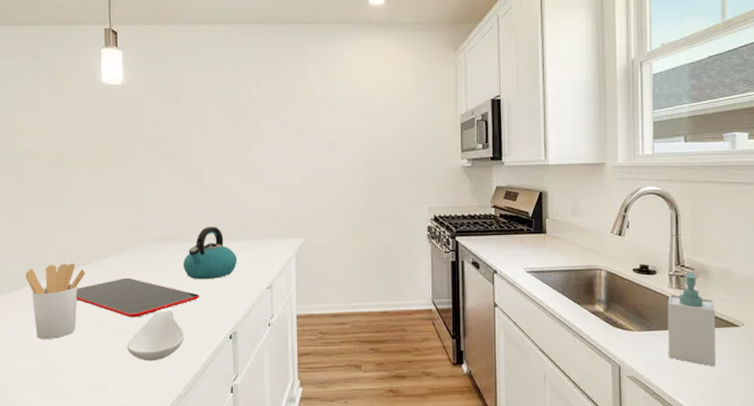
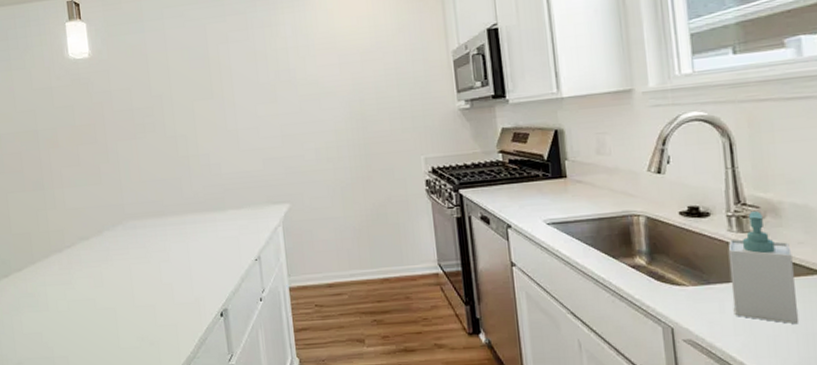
utensil holder: present [25,263,86,339] -> none [14,246,71,325]
cutting board: present [75,277,200,318] -> none [63,257,187,299]
spoon rest: present [127,309,185,362] -> none [118,287,175,344]
kettle: present [182,227,238,280] -> none [165,198,222,256]

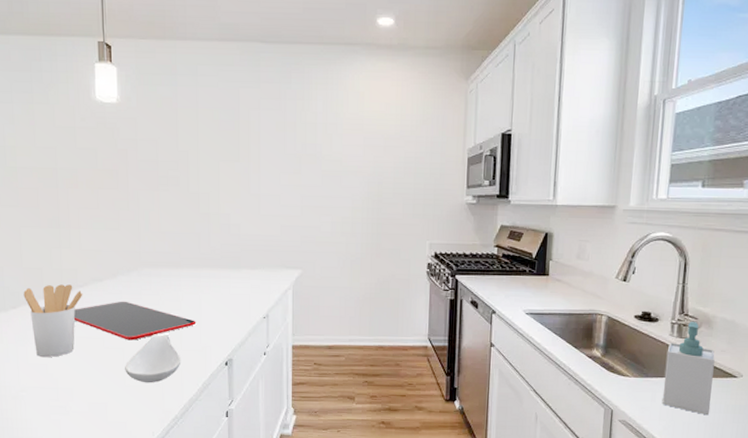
utensil holder: none [14,246,71,325] -> present [23,284,83,357]
cutting board: none [63,257,187,299] -> present [73,301,197,341]
spoon rest: none [118,287,175,344] -> present [125,333,181,383]

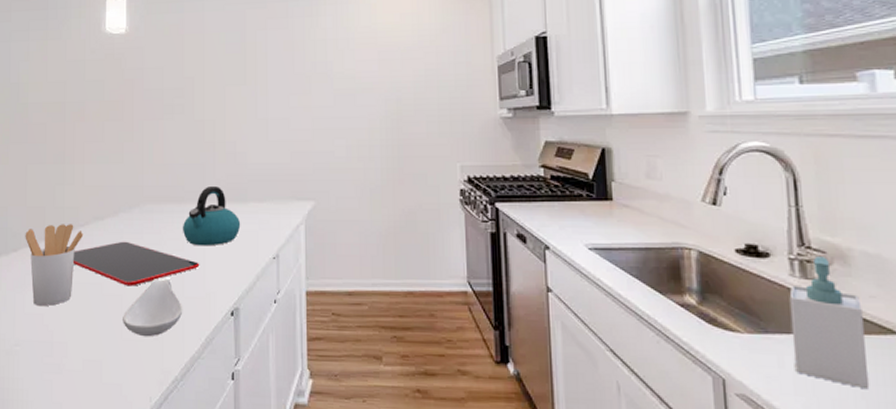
kettle: none [179,254,234,307] -> present [182,187,241,246]

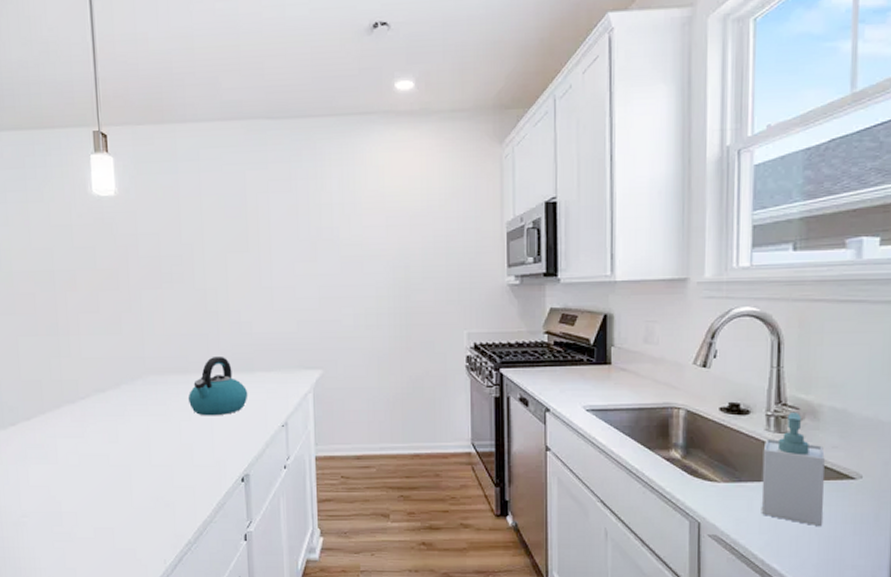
utensil holder: present [25,224,84,306] -> none [22,397,85,478]
cutting board: present [72,241,200,286] -> none [75,413,208,457]
spoon rest: present [123,278,183,337] -> none [132,447,193,504]

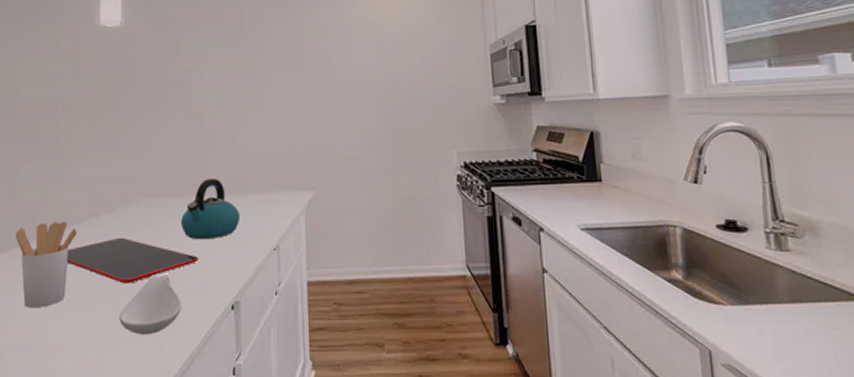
utensil holder: none [22,397,85,478] -> present [15,222,78,307]
cutting board: none [75,413,208,457] -> present [66,237,199,284]
spoon rest: none [132,447,193,504] -> present [119,273,182,335]
soap bottle: present [761,413,825,527] -> none [766,229,842,354]

